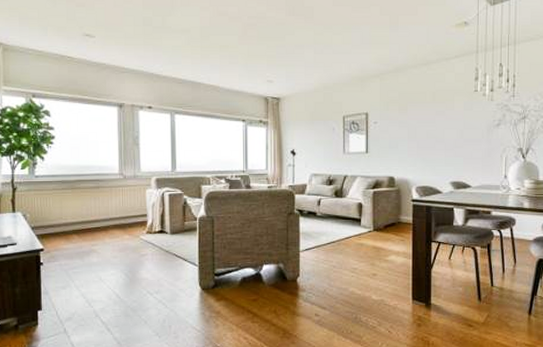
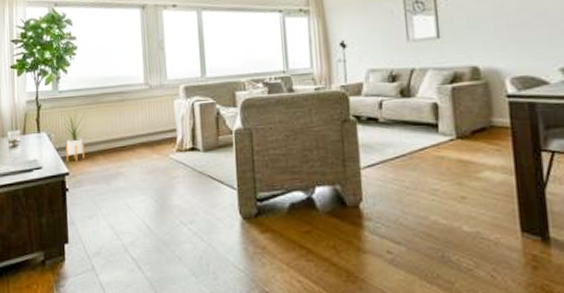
house plant: none [37,193,62,239] -> present [61,109,86,162]

